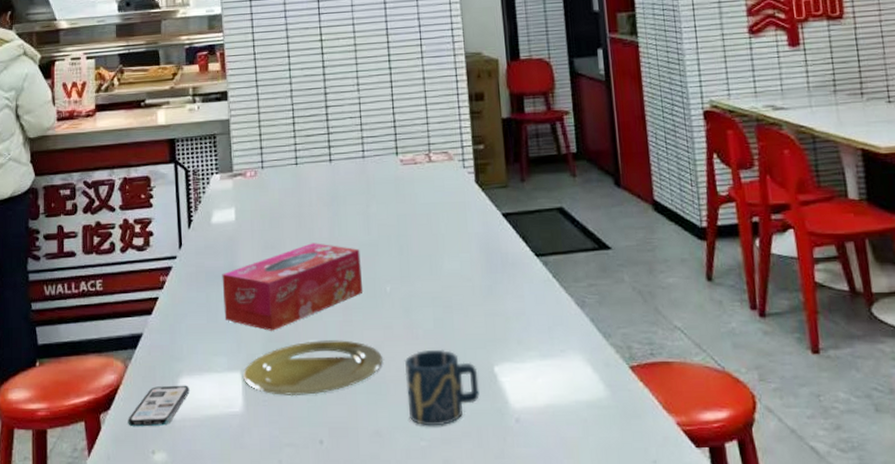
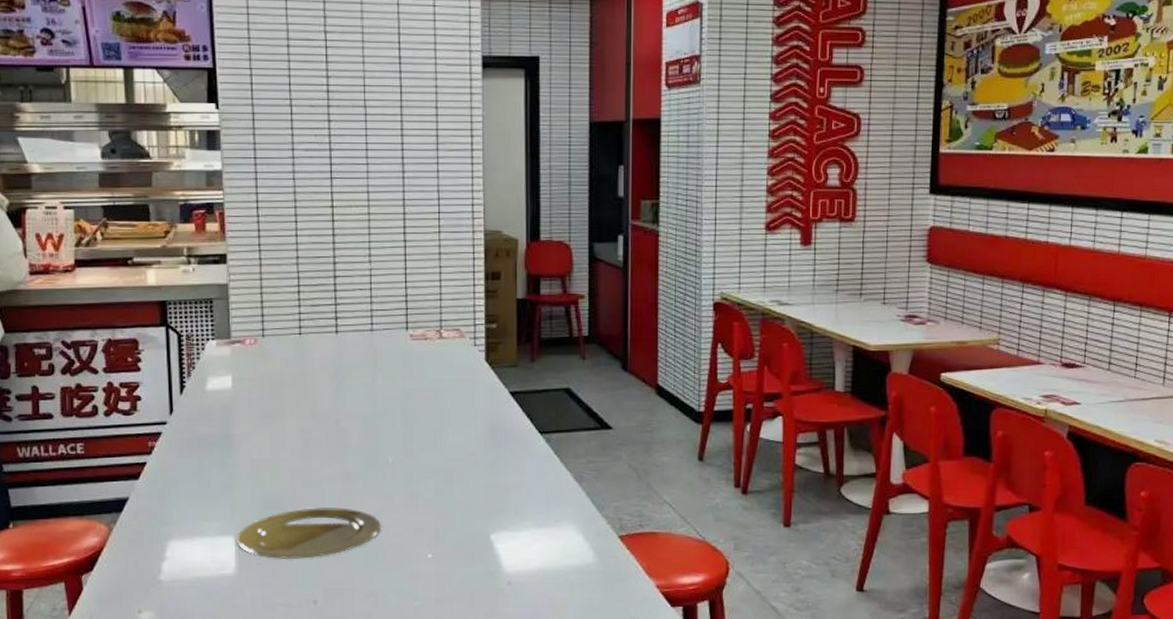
smartphone: present [128,385,190,427] -> none [112,548,179,588]
tissue box: present [222,243,364,331] -> none [216,413,365,498]
cup: present [404,349,480,426] -> none [402,517,474,588]

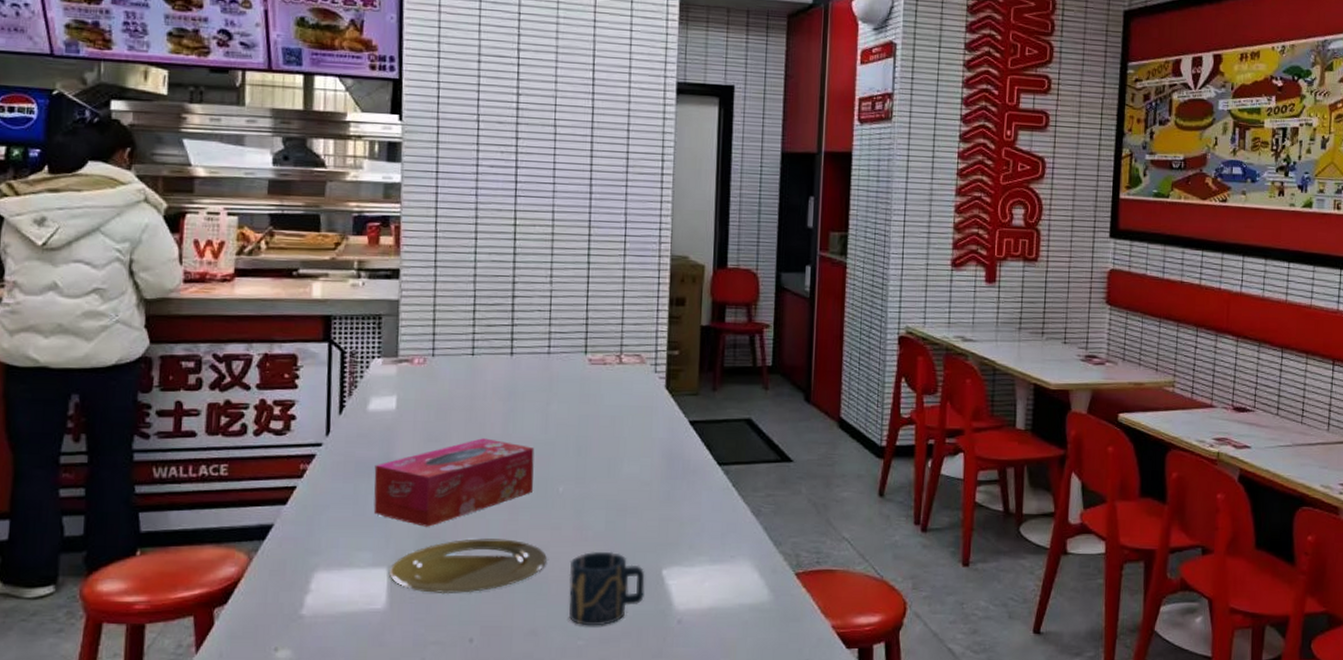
tissue box: none [216,413,365,498] -> present [373,438,535,527]
cup: none [402,517,474,588] -> present [569,551,645,626]

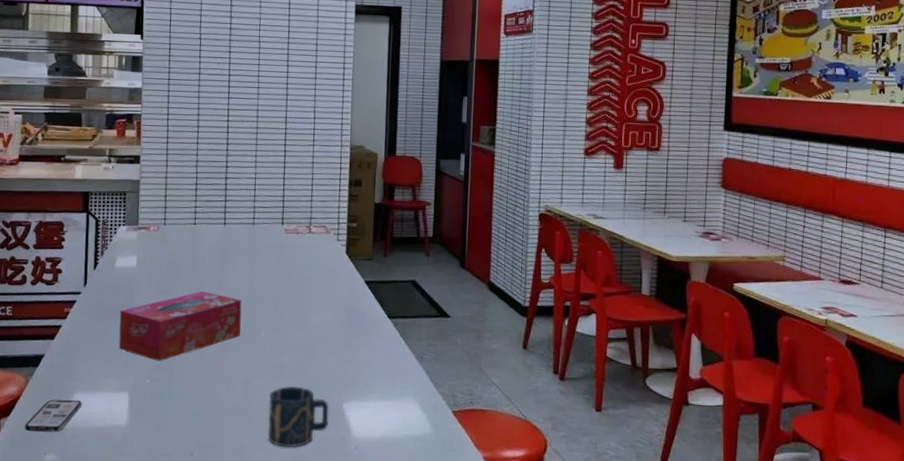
smartphone: none [247,580,326,623] -> present [24,399,82,432]
plate: present [388,538,547,594] -> none [129,372,251,416]

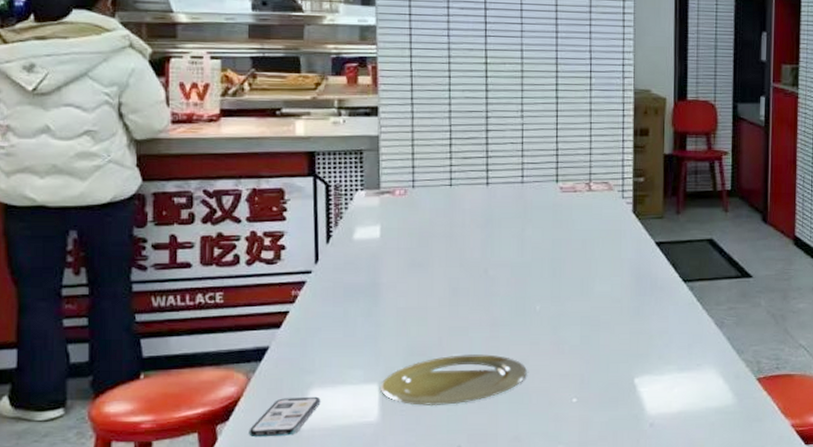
tissue box: present [118,291,242,361] -> none [362,263,513,345]
plate: none [129,372,251,416] -> present [379,354,527,407]
cup: present [268,386,329,448] -> none [548,363,619,431]

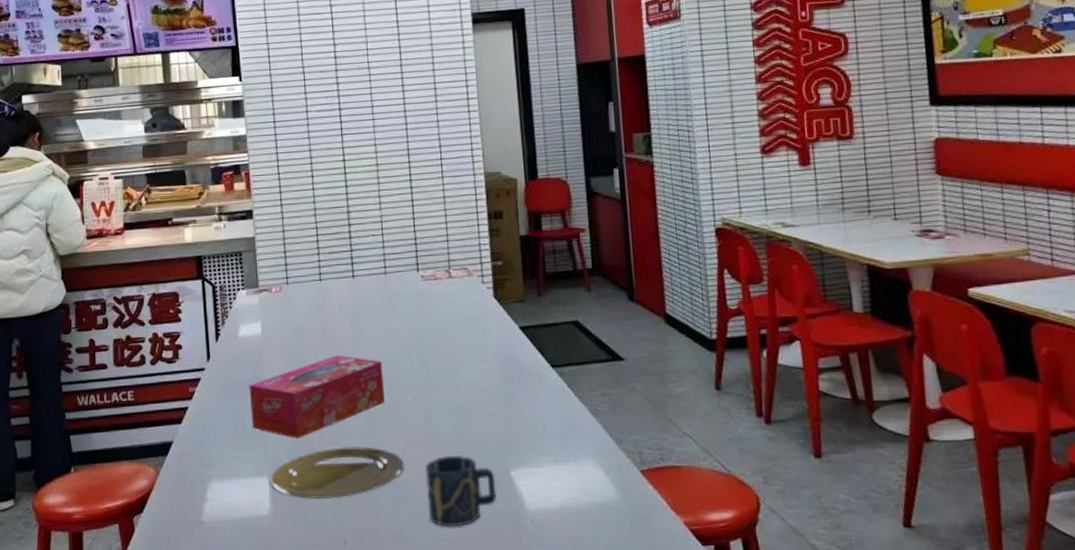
smartphone: present [249,396,321,438] -> none [160,489,219,529]
tissue box: none [362,263,513,345] -> present [249,355,386,439]
cup: none [548,363,619,431] -> present [424,455,497,527]

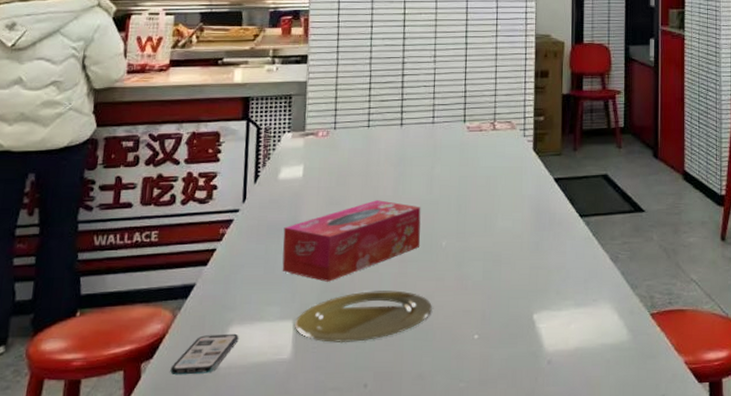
smartphone: none [160,489,219,529] -> present [170,333,239,375]
cup: present [424,455,497,527] -> none [451,298,518,369]

